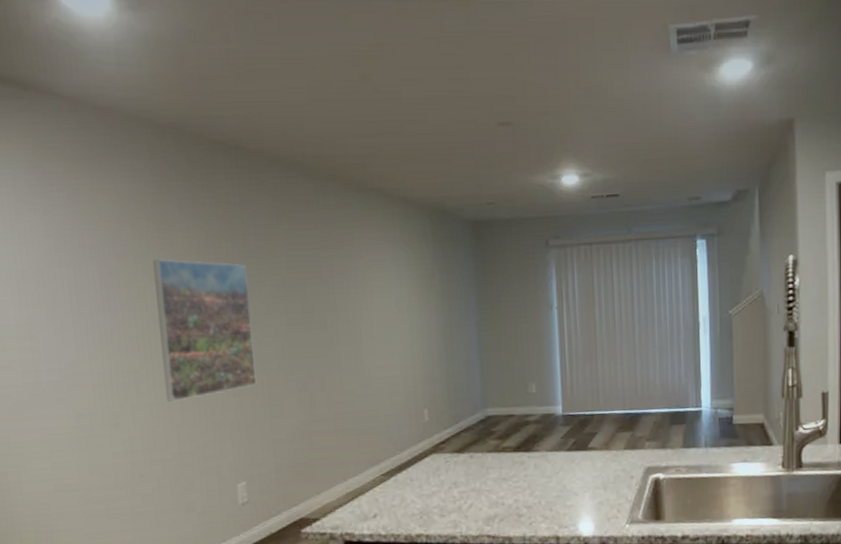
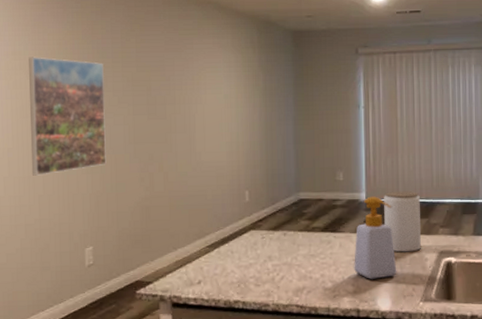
soap bottle: none [551,409,600,502] -> present [354,196,397,279]
jar: none [583,402,626,471] -> present [384,191,421,252]

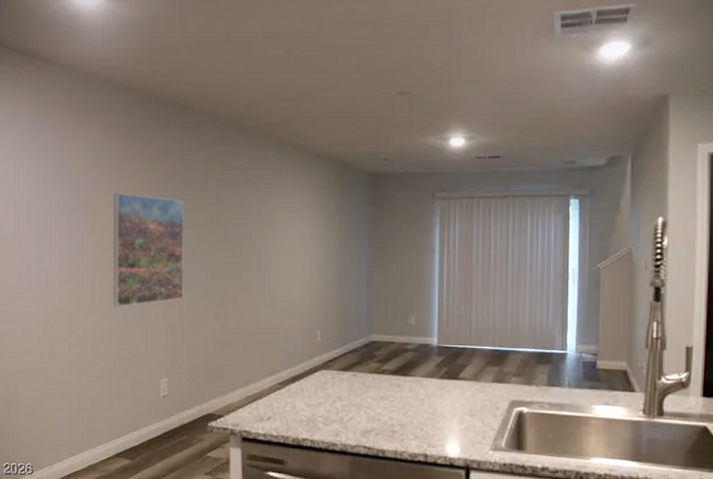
soap bottle: present [354,196,397,279] -> none [423,342,467,425]
jar: present [384,191,421,252] -> none [456,338,493,400]

